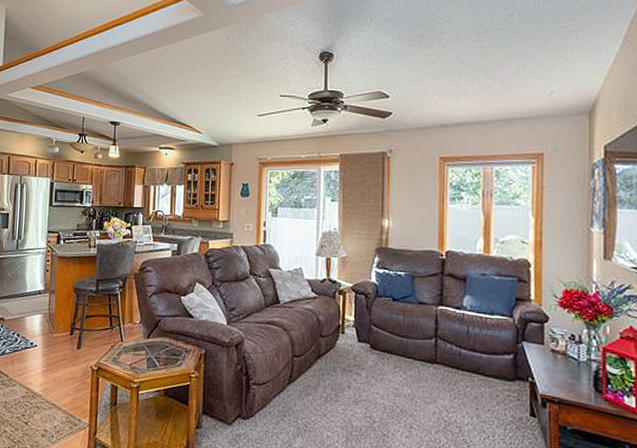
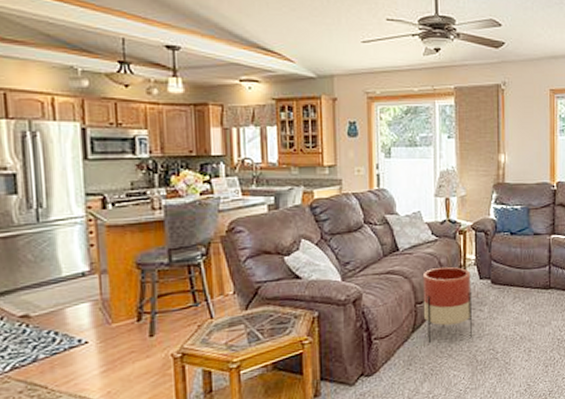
planter: none [299,324,349,402] -> present [422,266,472,343]

